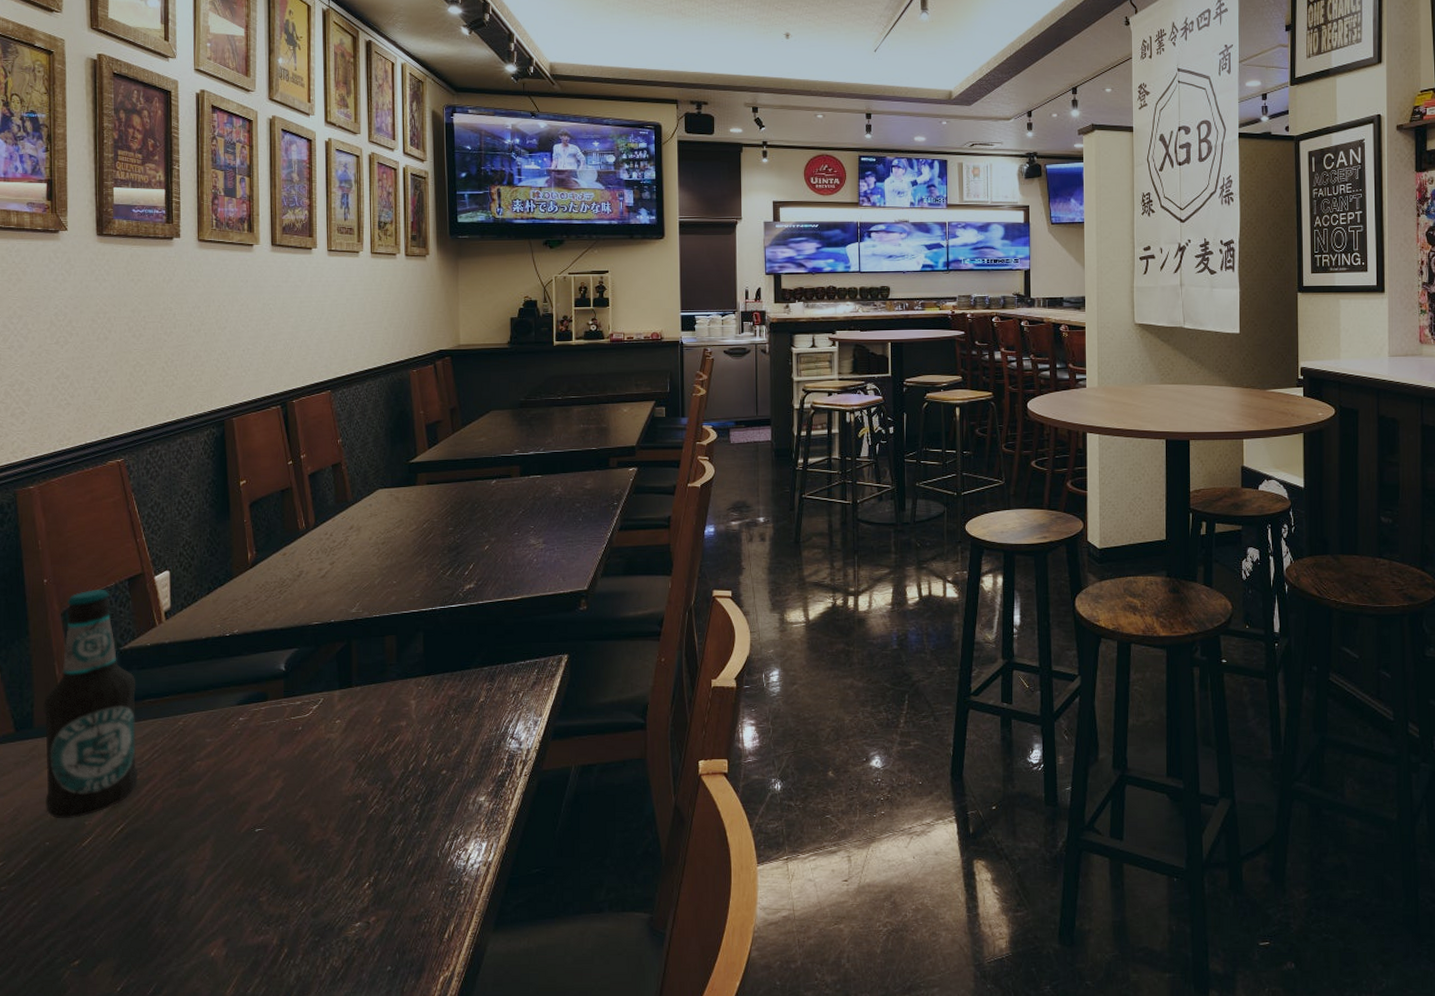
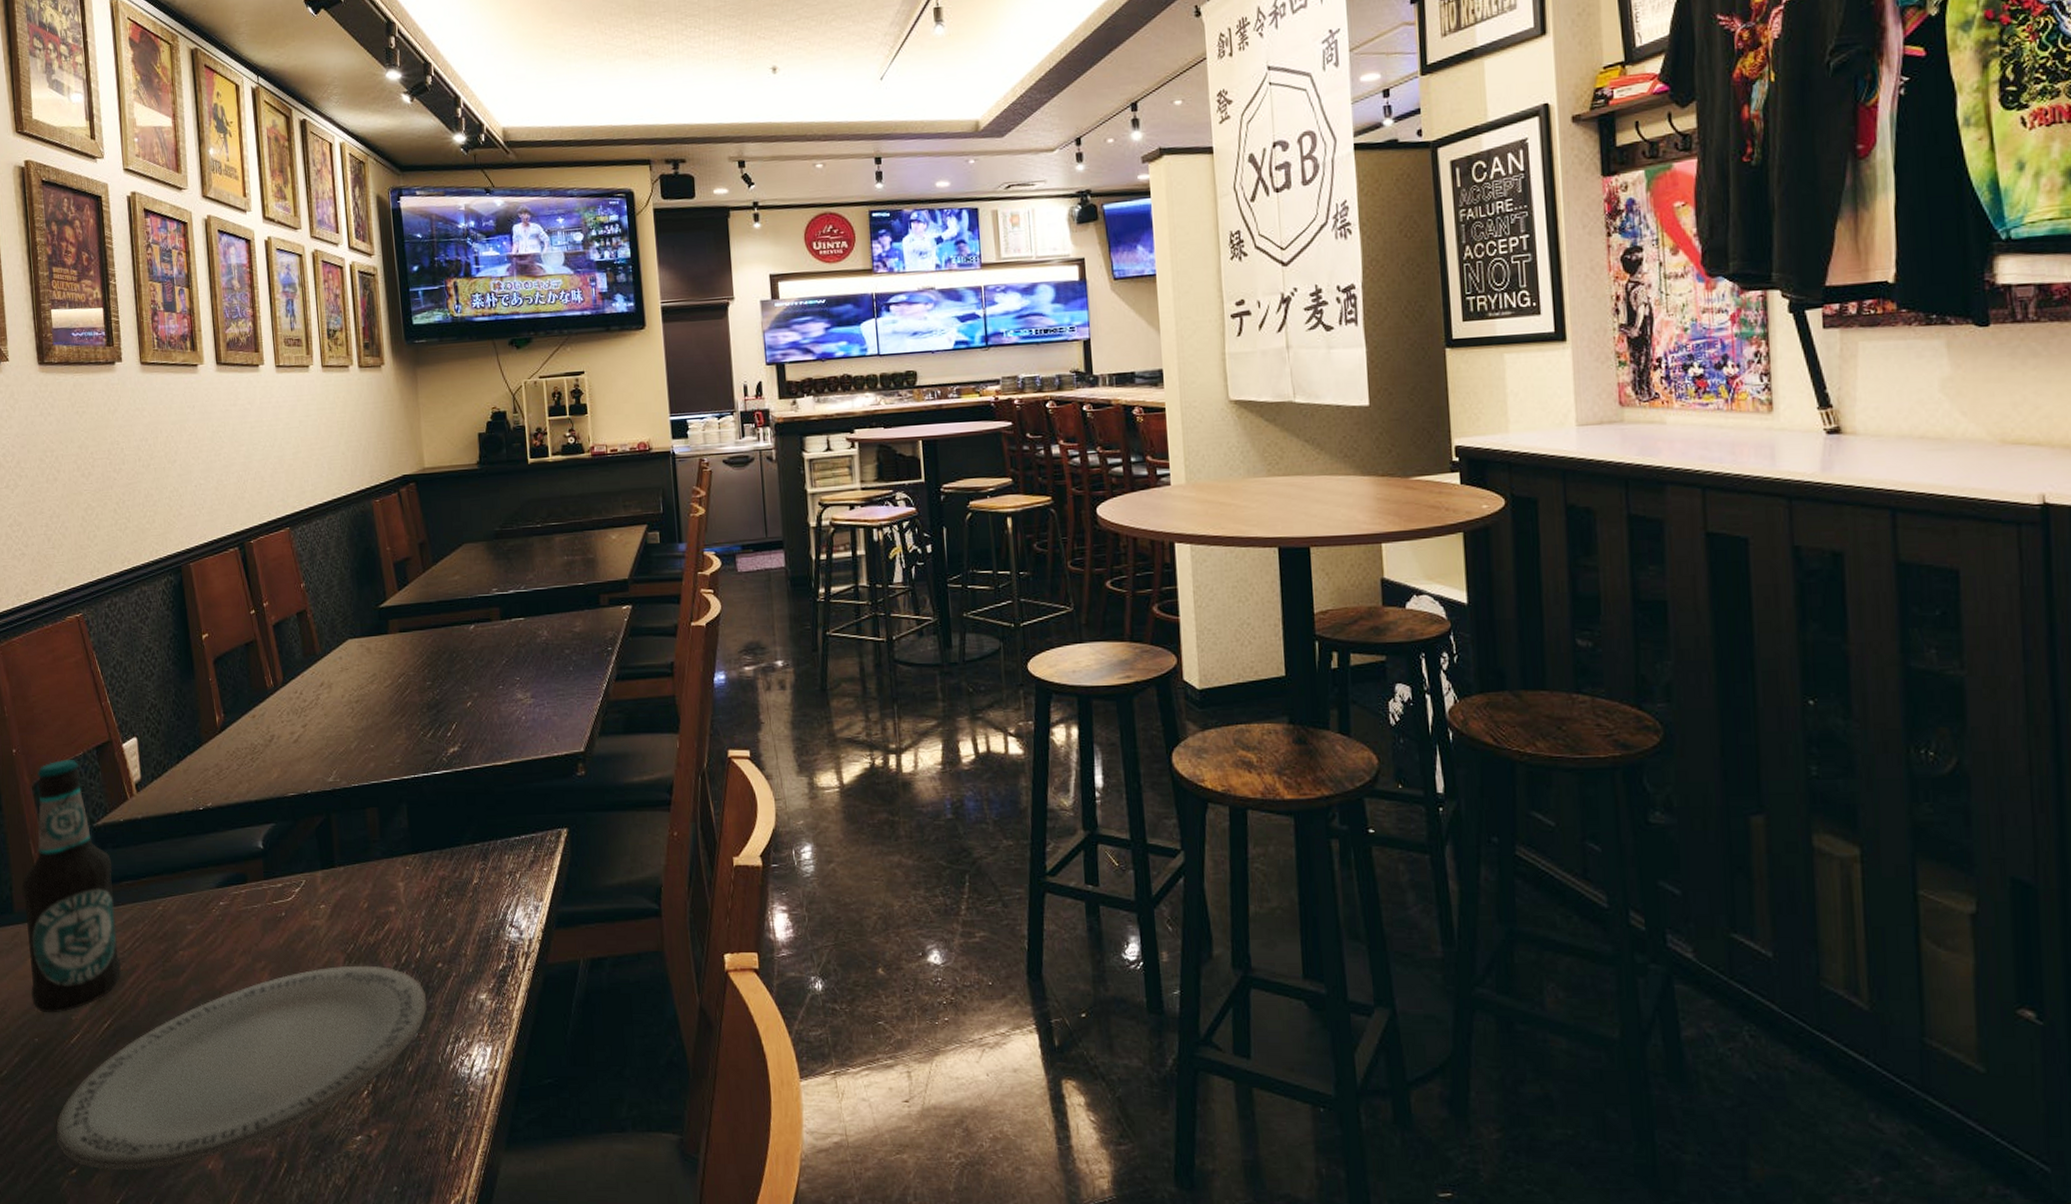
plate: none [60,773,429,961] -> present [55,965,427,1171]

